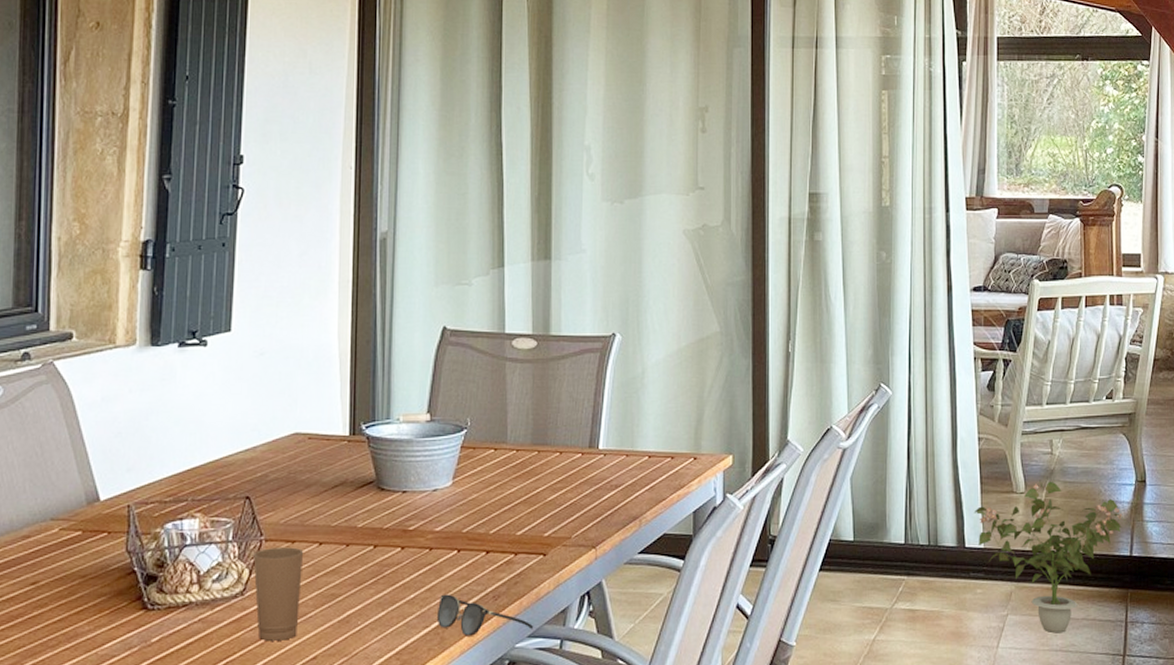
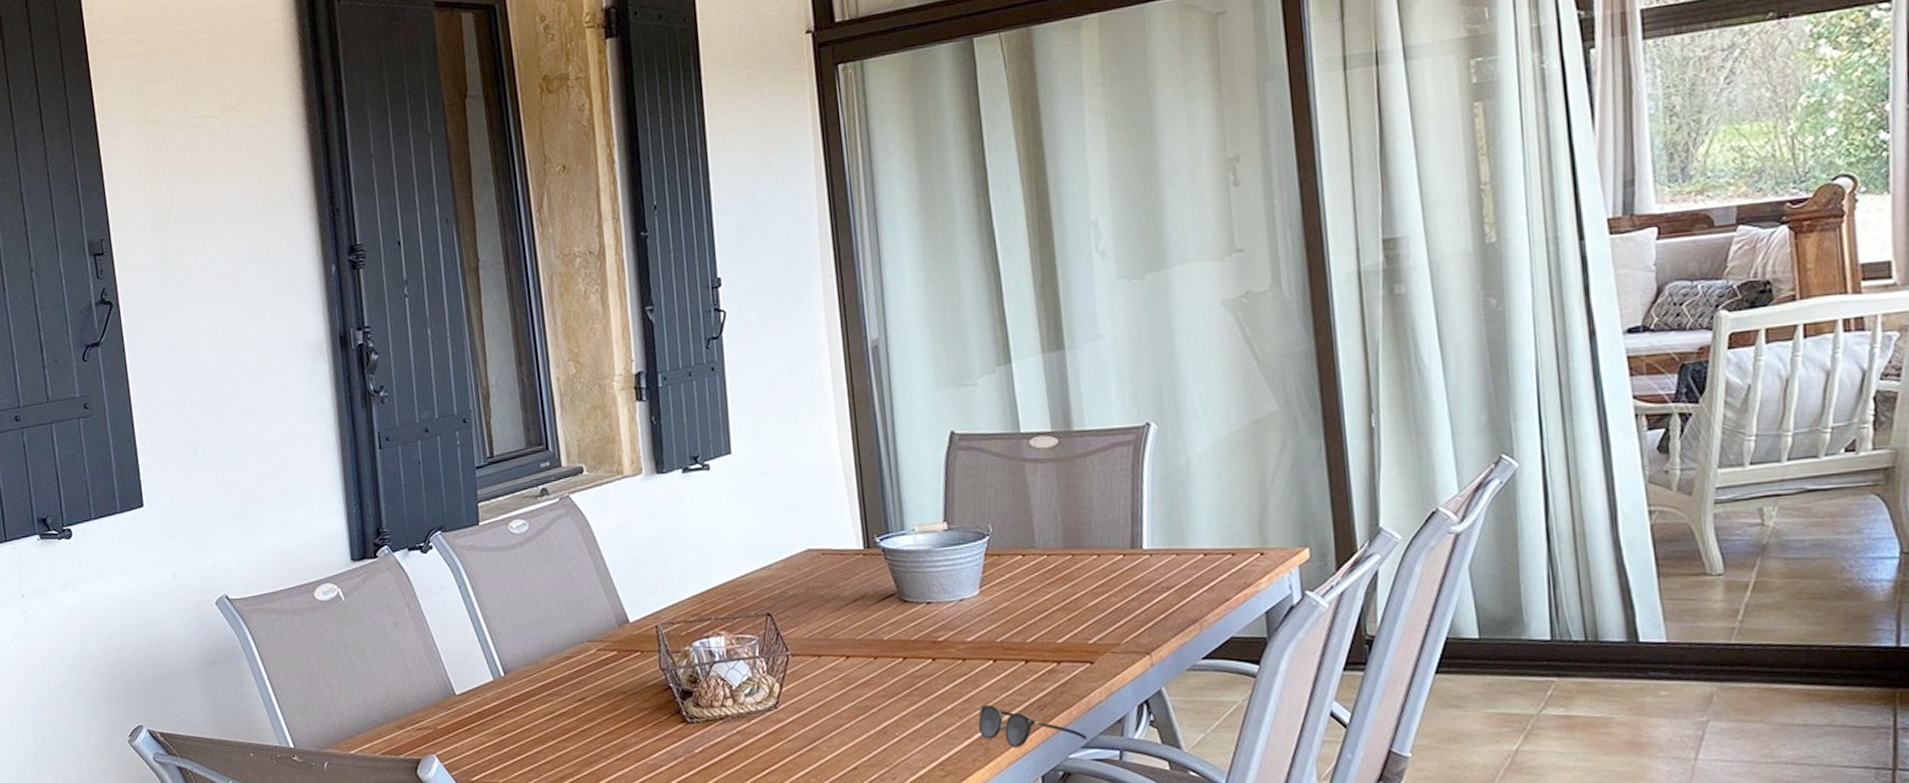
cup: present [253,547,304,641] -> none [781,661,836,752]
potted plant: present [973,480,1125,633] -> none [1648,557,1886,743]

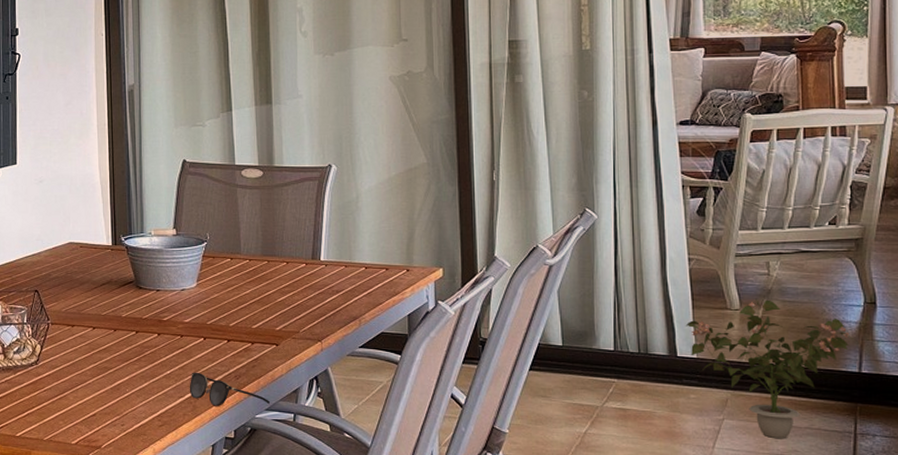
potted plant: none [1648,557,1886,743] -> present [685,298,853,439]

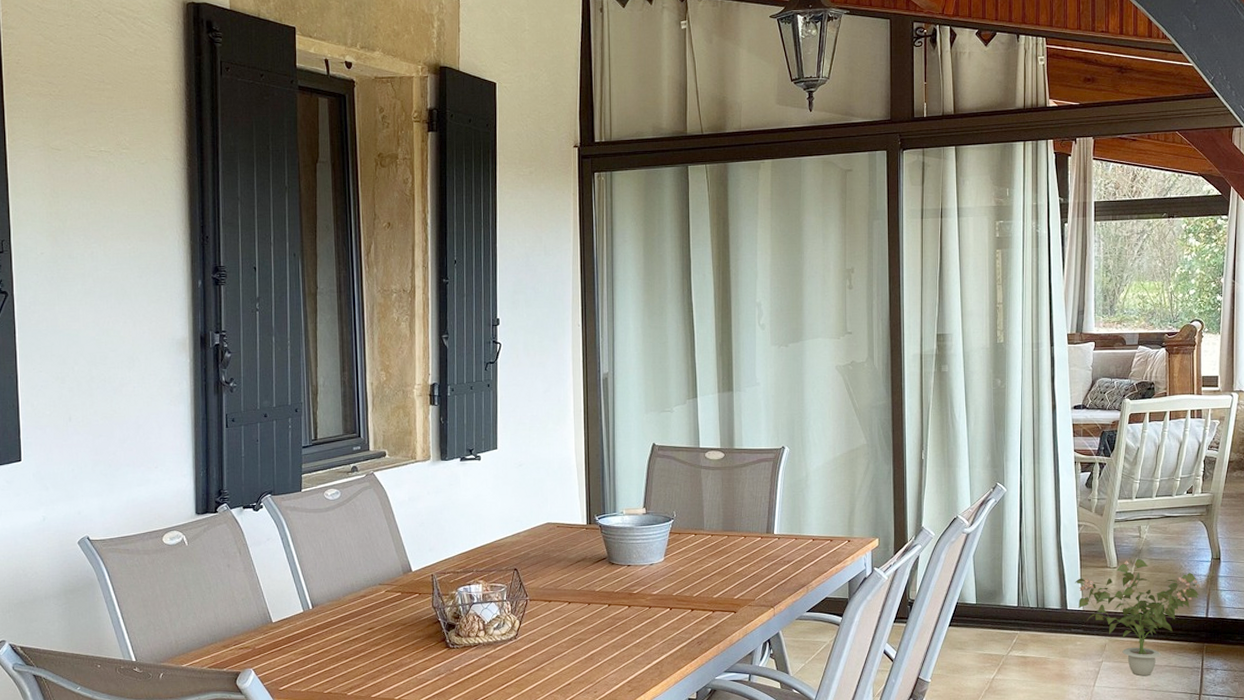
sunglasses: present [189,372,271,407] -> none [656,640,729,672]

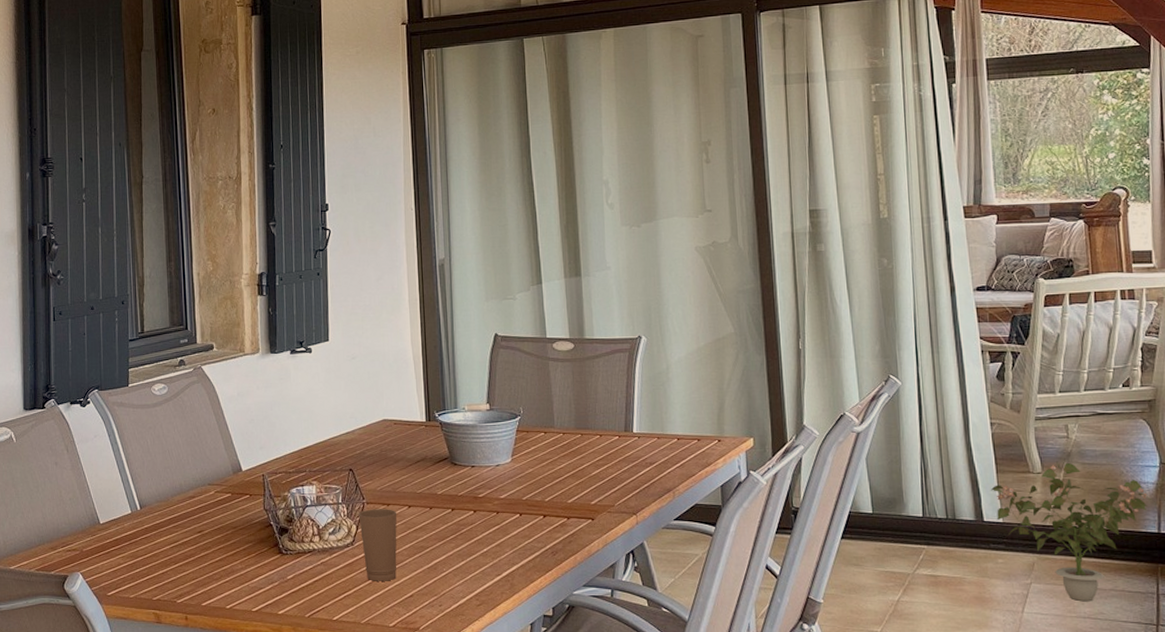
cup: none [522,605,558,672] -> present [358,509,397,581]

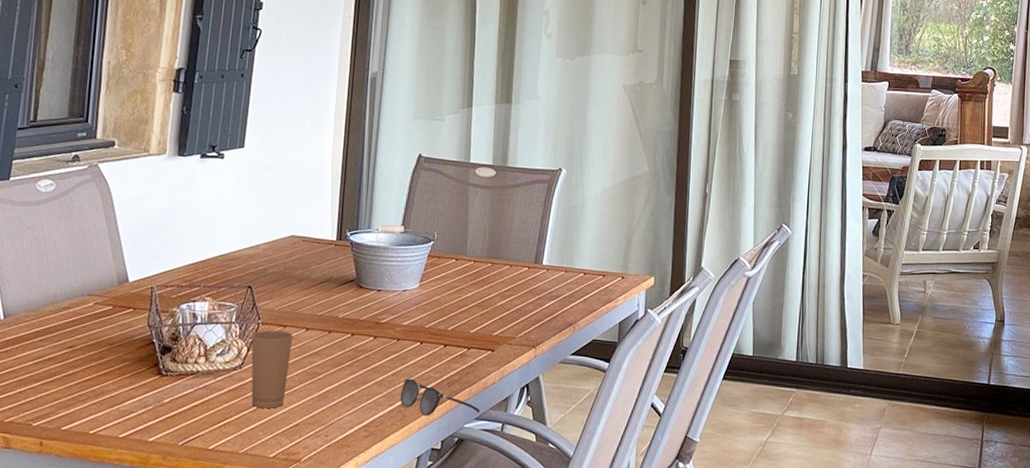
sunglasses: none [506,549,588,585] -> present [400,378,481,417]
potted plant: present [990,461,1151,602] -> none [856,314,985,446]

